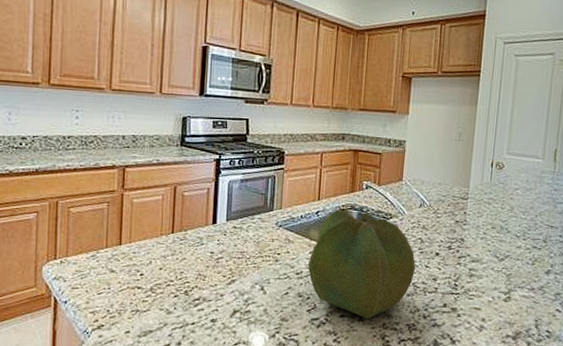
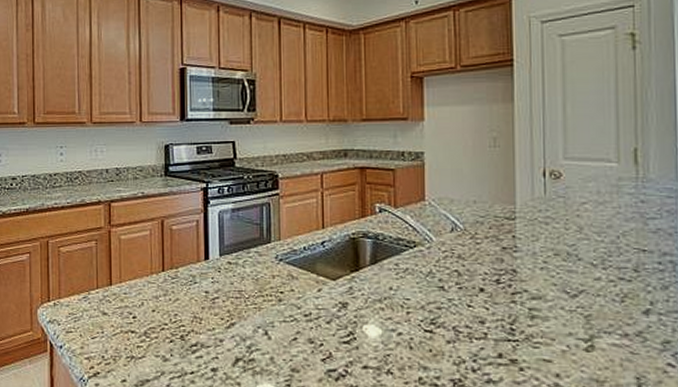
cabbage: present [308,210,416,320] -> none [317,239,455,372]

